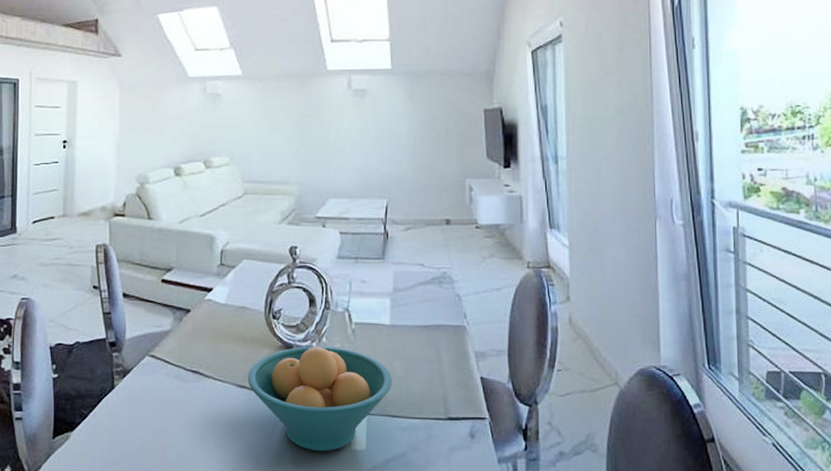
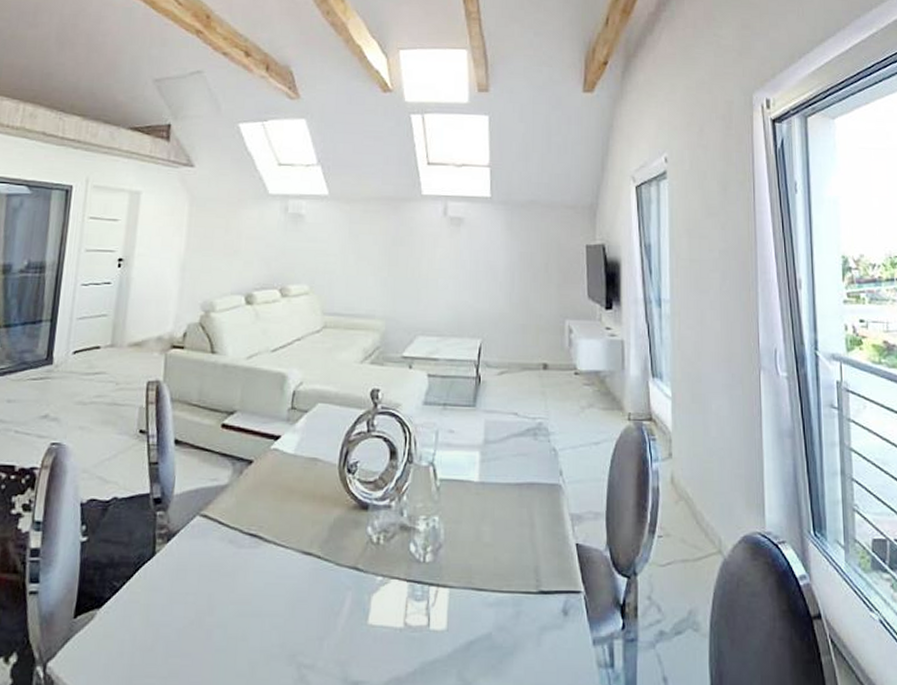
fruit bowl: present [247,346,392,452] -> none [314,506,479,633]

